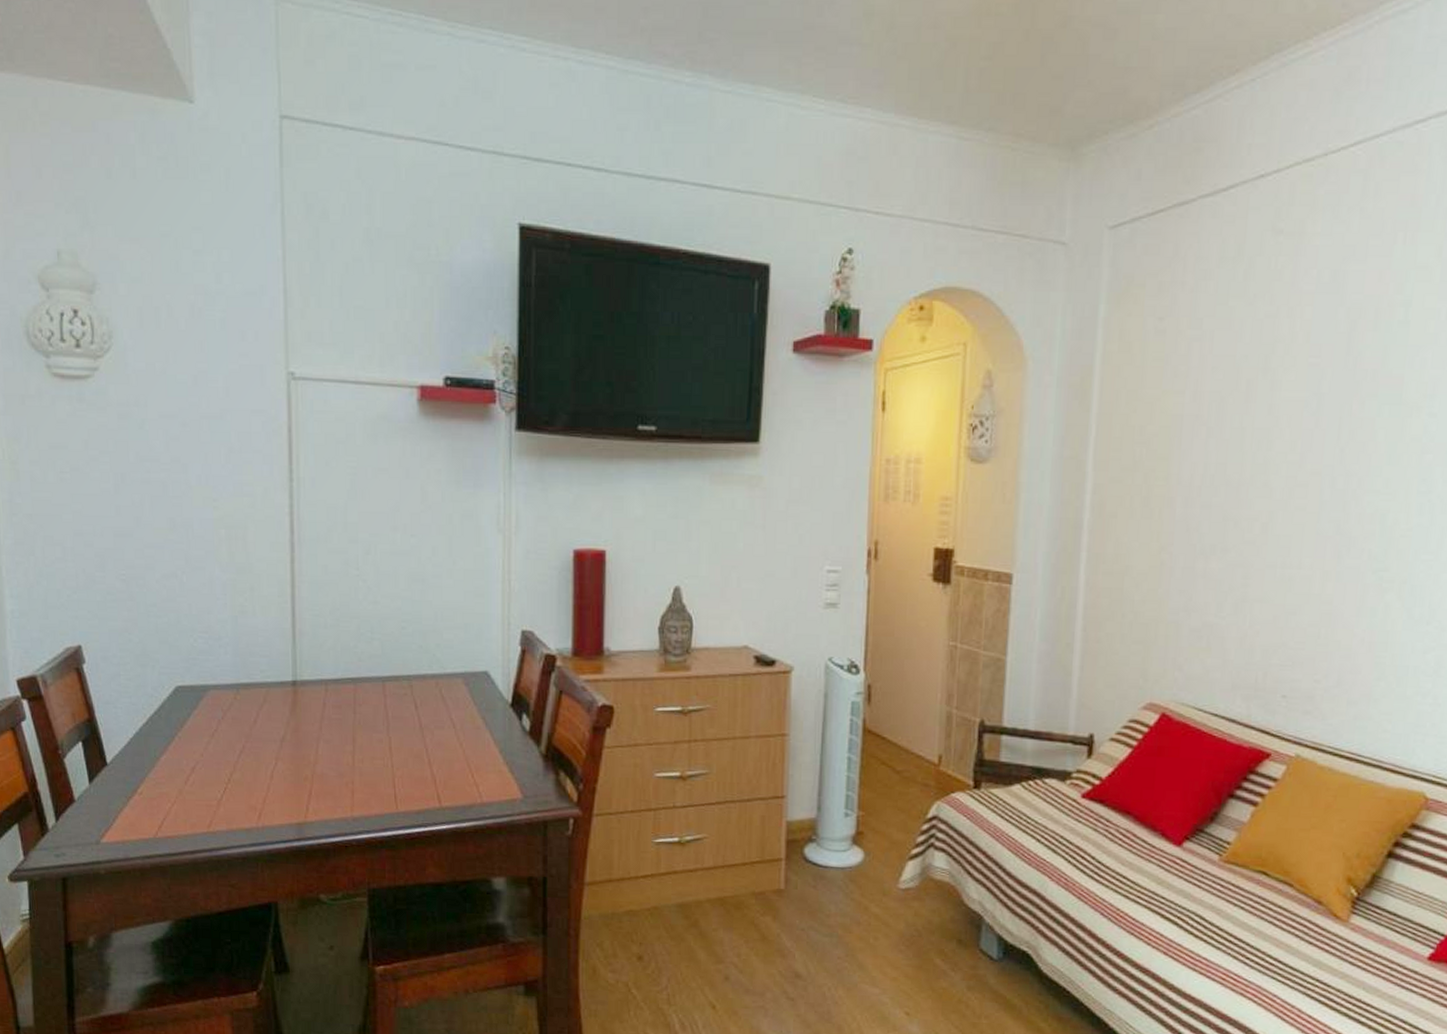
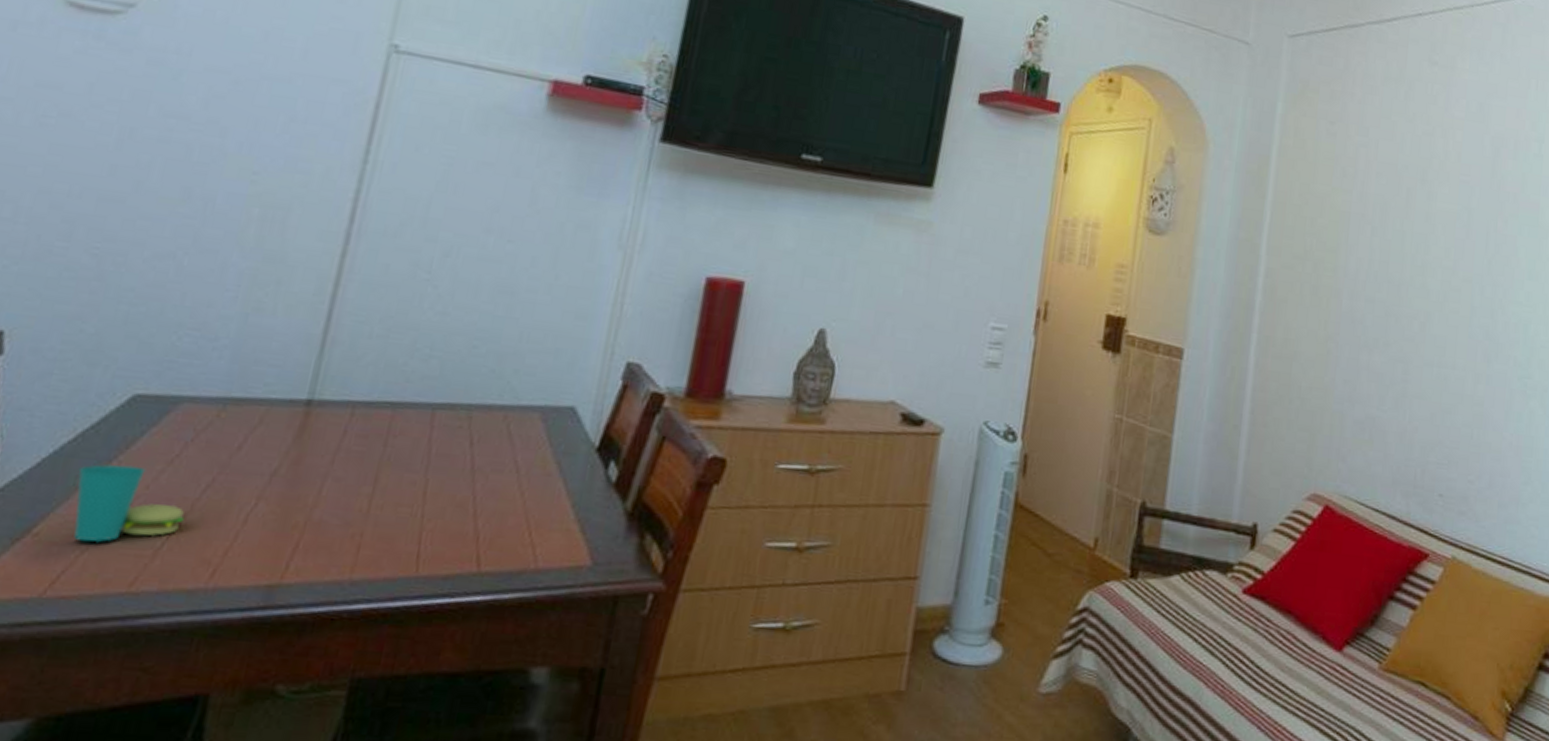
cup: none [155,739,231,798] -> present [73,463,185,543]

